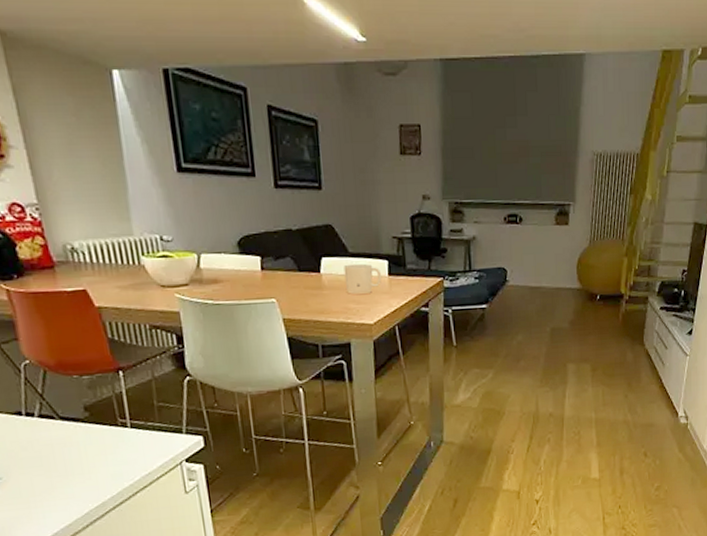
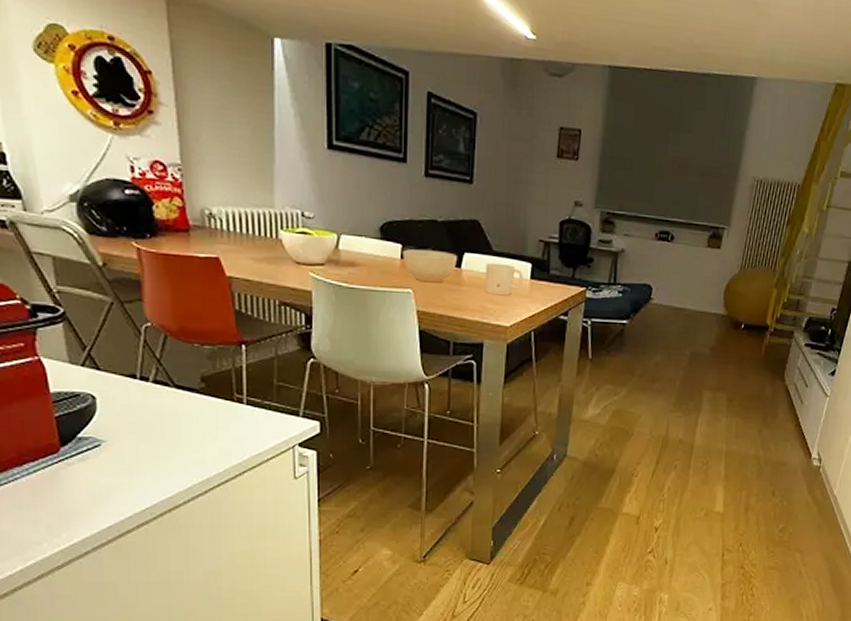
bowl: none [262,258,316,291] -> present [402,249,457,283]

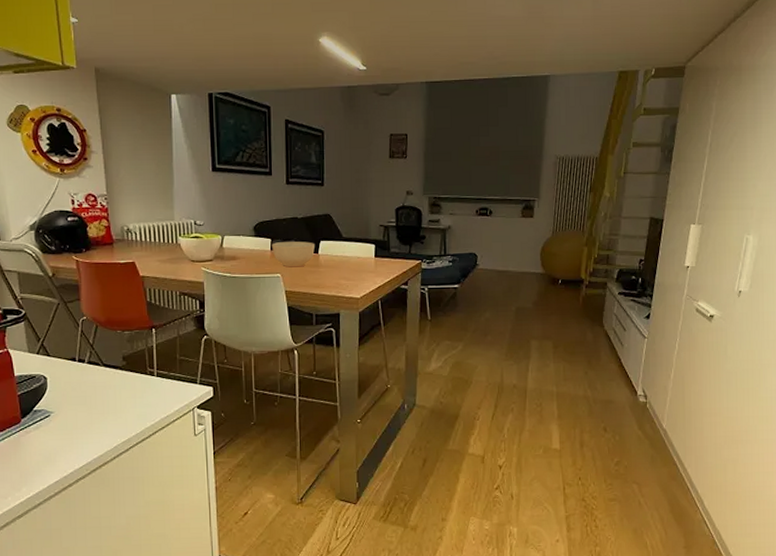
mug: present [485,262,524,296] -> none [338,246,370,273]

